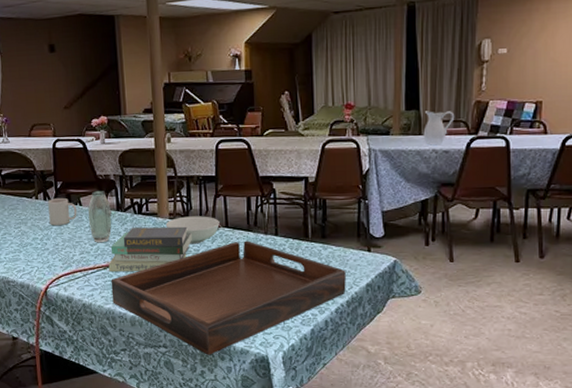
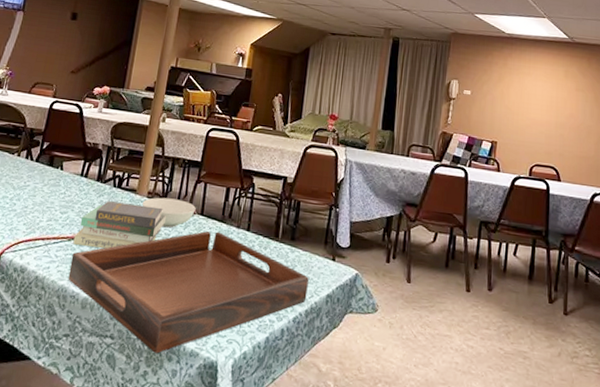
mug: present [48,197,77,226] -> none [25,158,57,188]
vase: present [87,191,112,243] -> none [64,157,92,212]
pitcher: present [423,111,455,146] -> none [394,133,424,167]

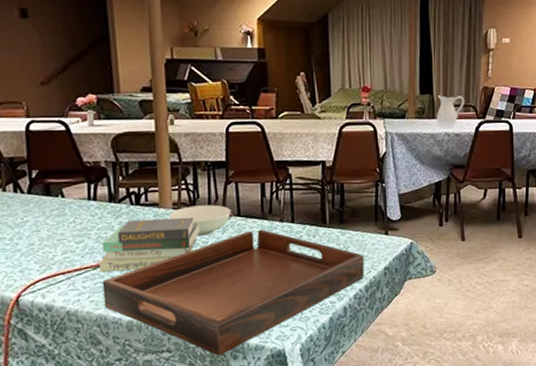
pitcher: none [394,133,424,167] -> present [436,95,465,129]

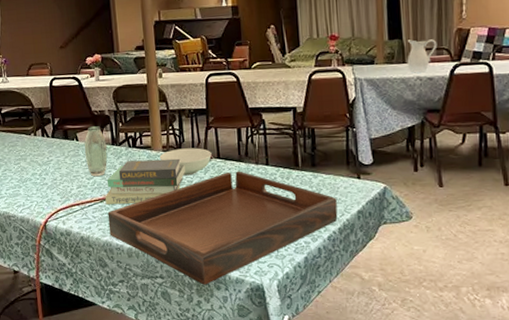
vase: none [72,180,103,240] -> present [84,126,108,177]

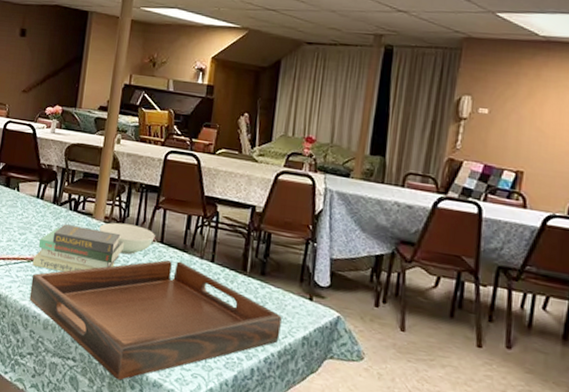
vase: present [84,126,108,177] -> none [22,179,48,234]
pitcher: present [407,39,438,73] -> none [386,159,424,199]

